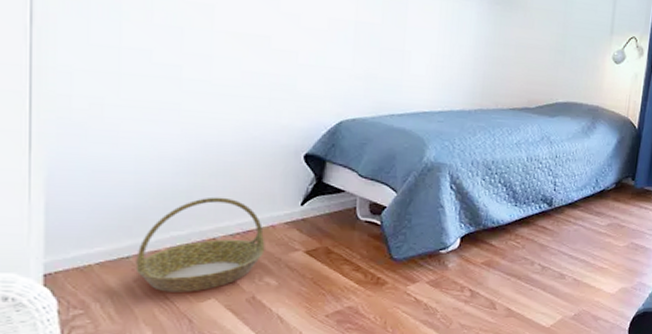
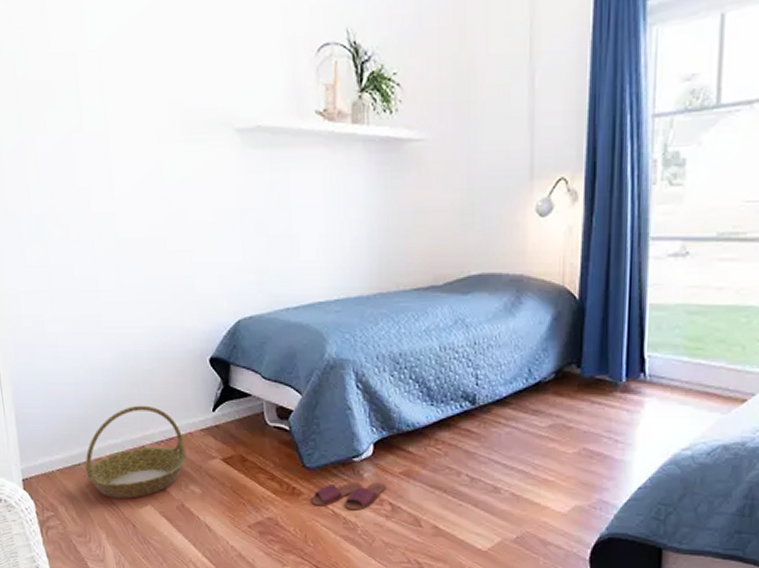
slippers: none [395,272,468,297] -> present [311,482,386,510]

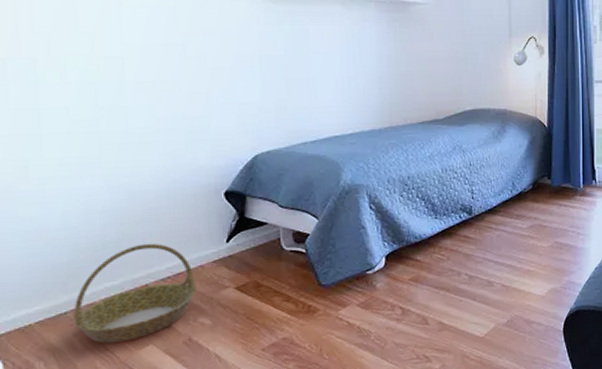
slippers: present [311,482,386,510] -> none [326,290,397,320]

